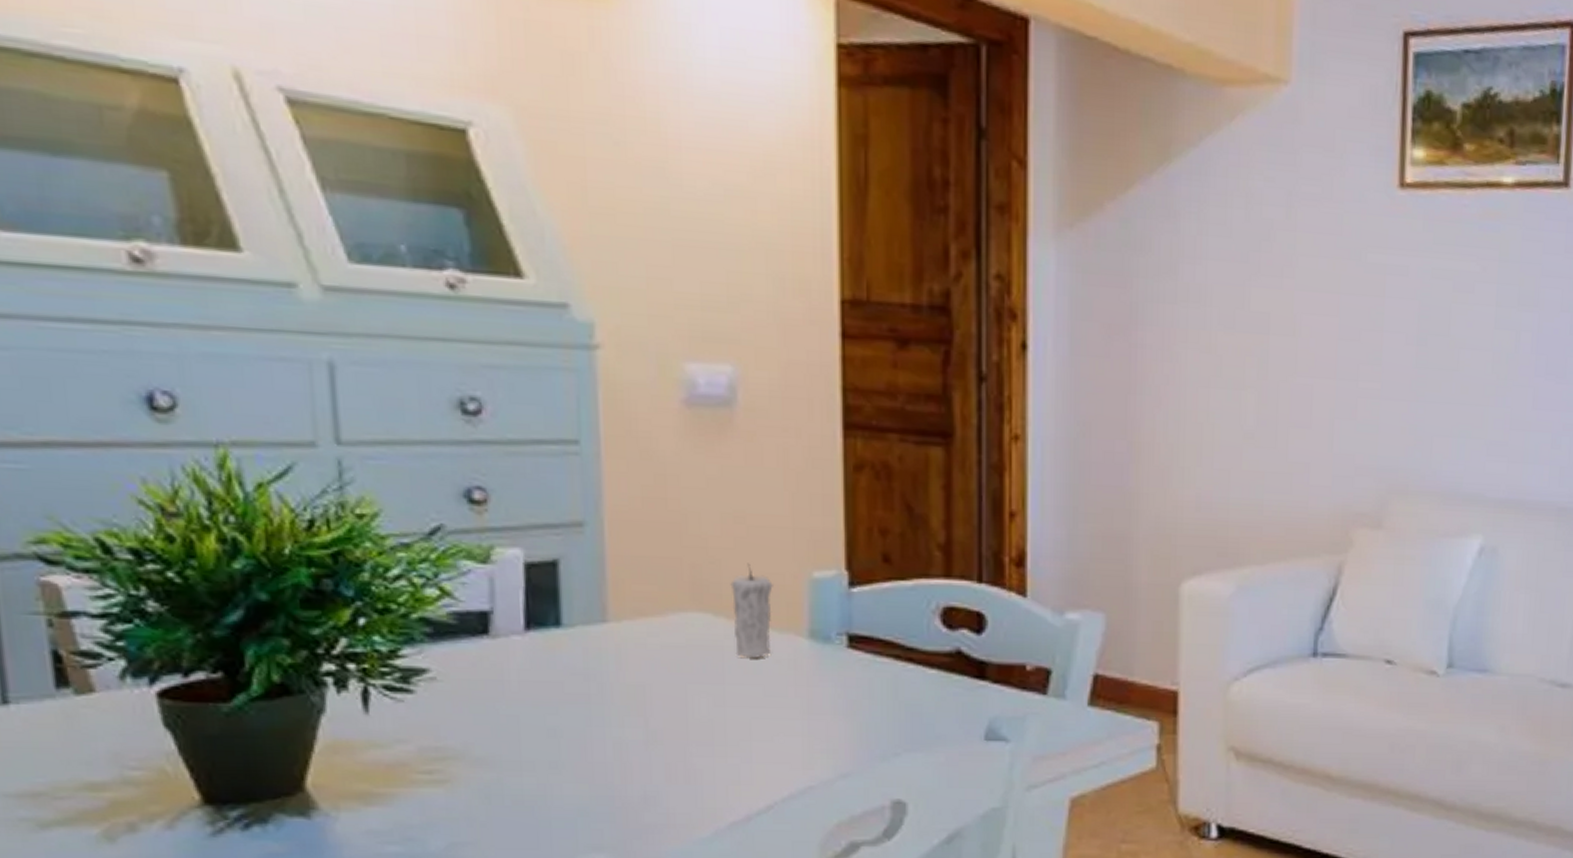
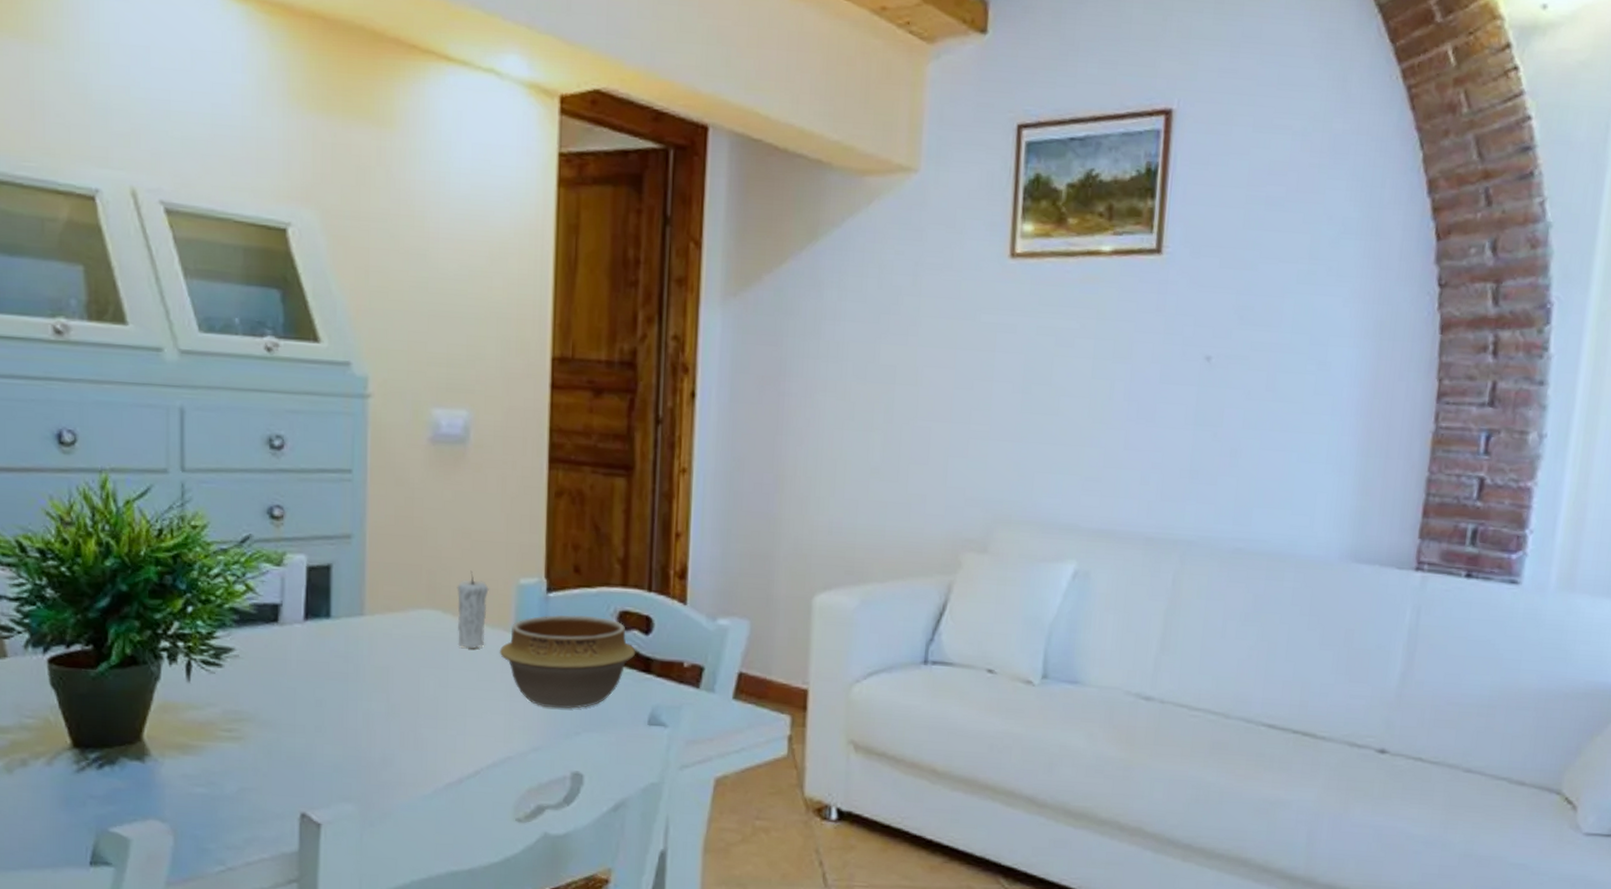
bowl: none [791,613,966,726] -> present [499,614,636,709]

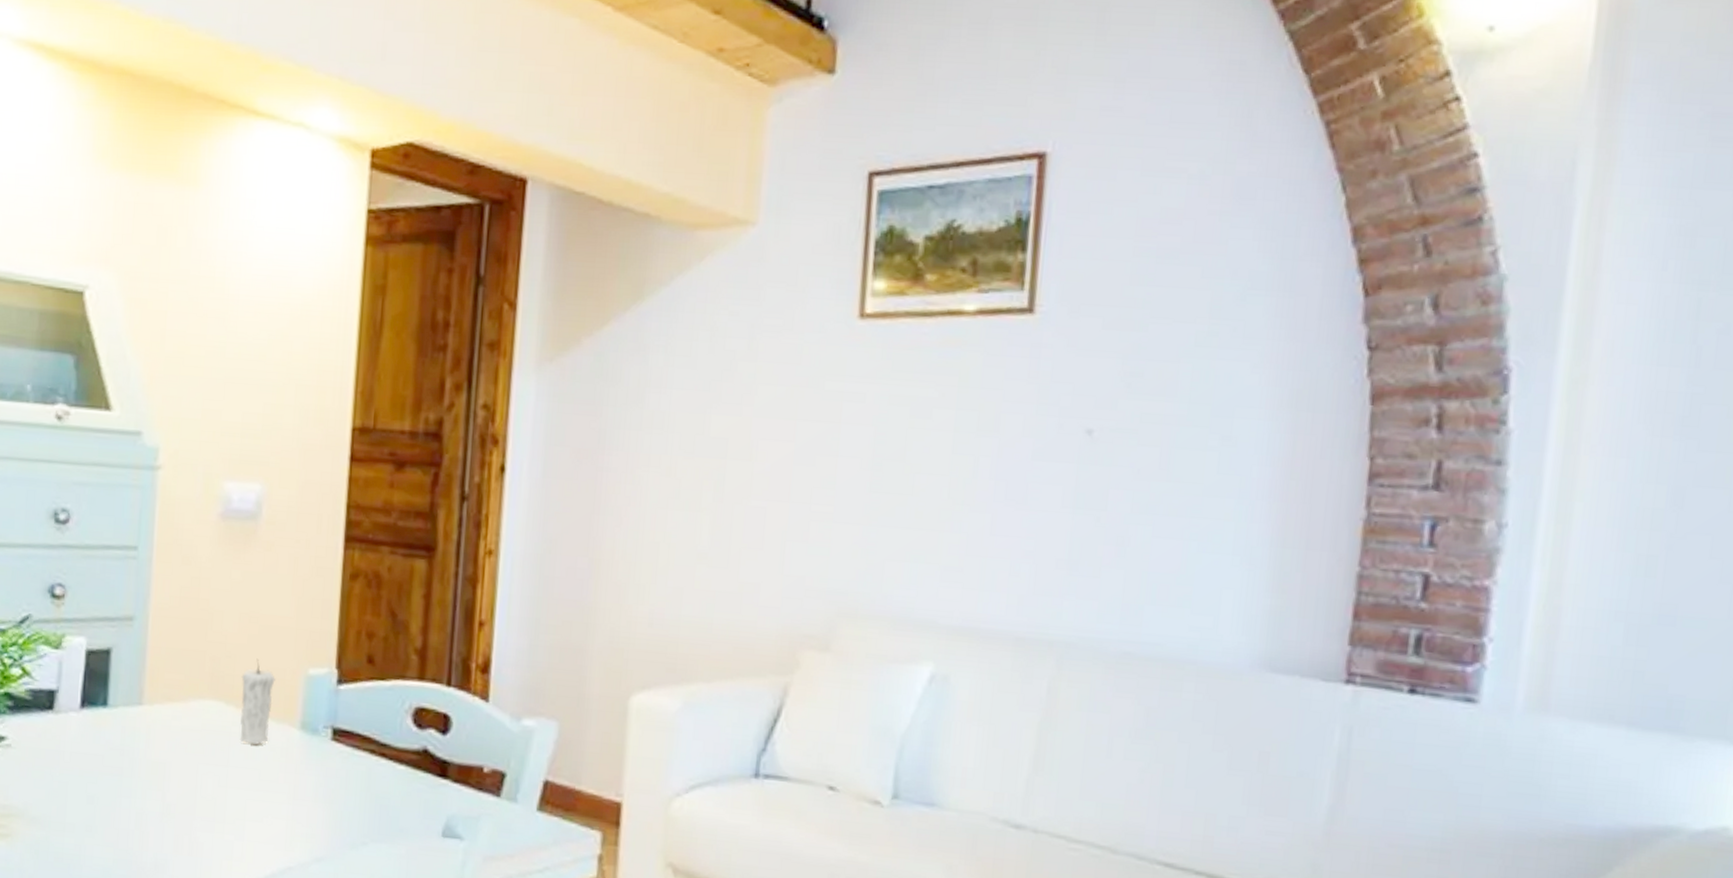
bowl: present [499,614,636,709] -> none [283,709,432,816]

